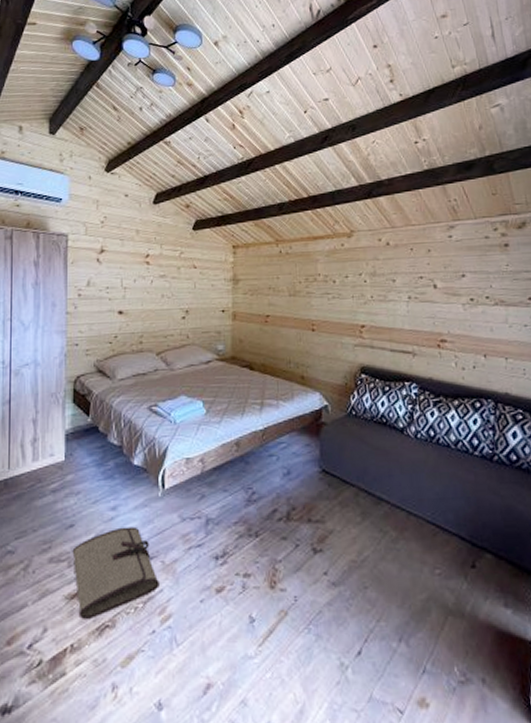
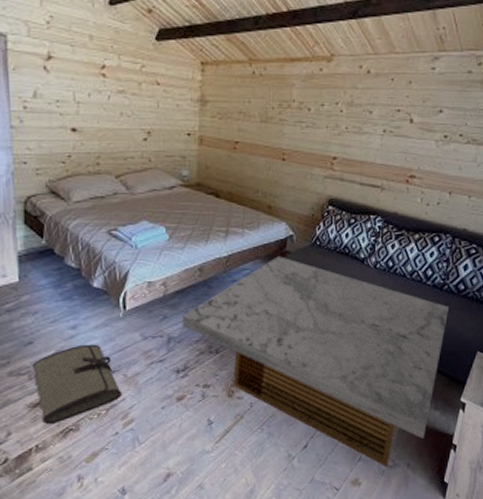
coffee table: none [219,428,503,682] -> present [181,256,449,466]

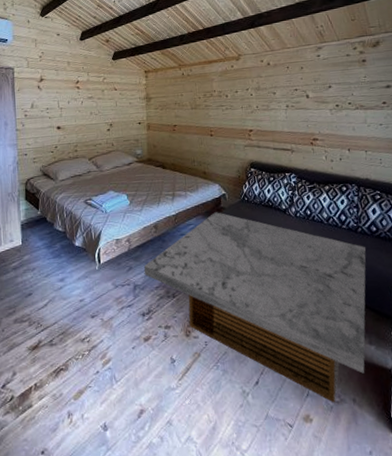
tool roll: present [32,344,122,425] -> none [31,293,100,366]

